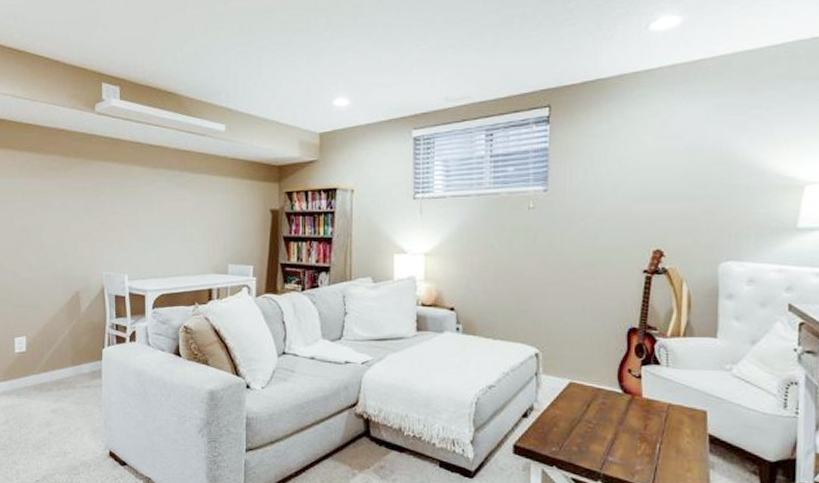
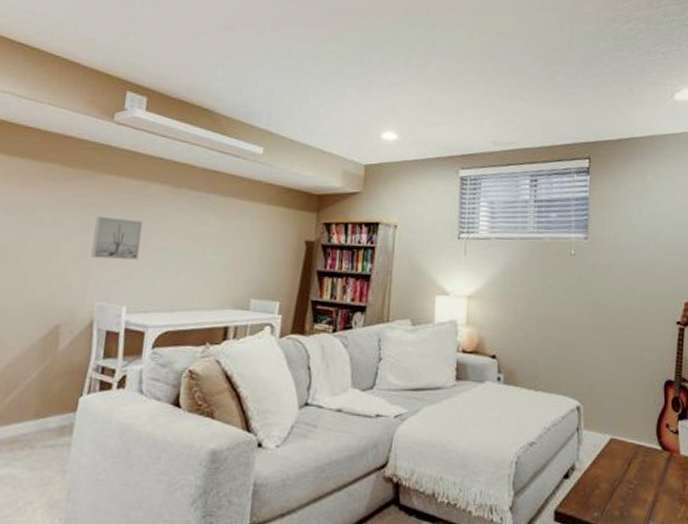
wall art: none [93,198,131,236] -> present [91,216,143,260]

